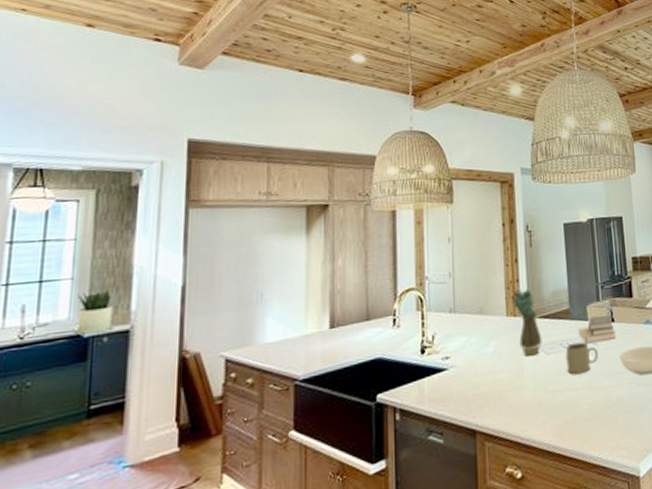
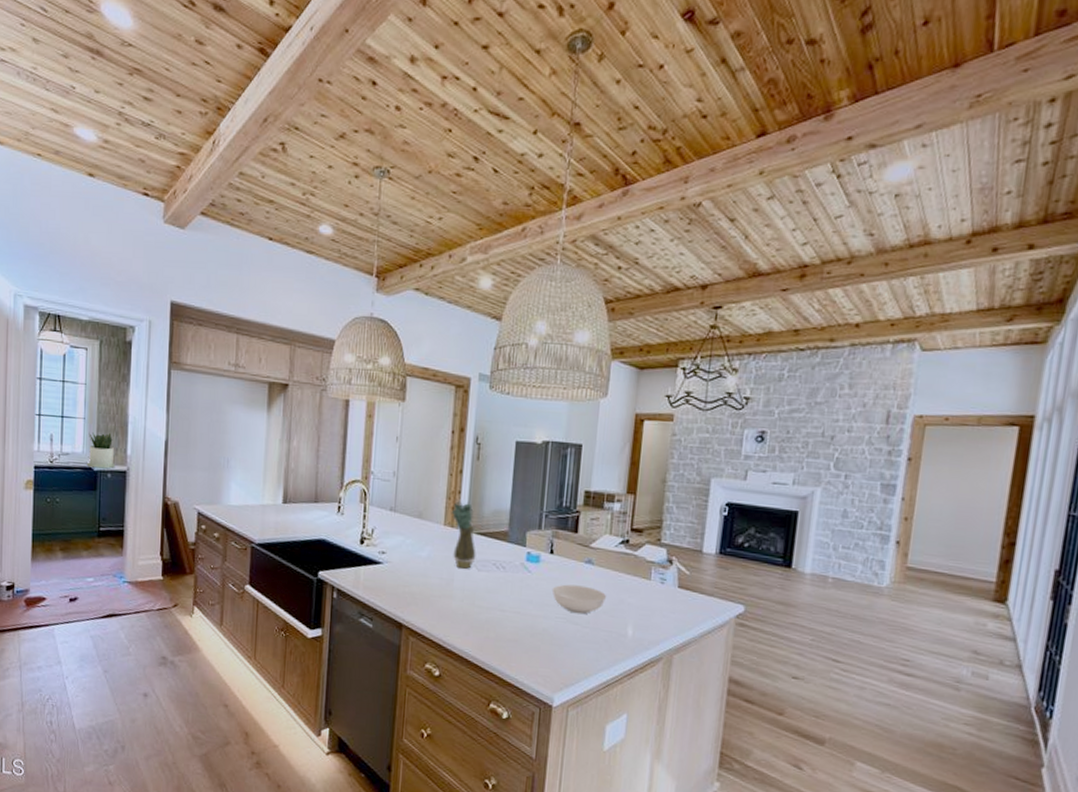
mug: present [565,342,598,375] -> none [496,565,531,598]
books: present [578,315,616,344] -> none [513,543,553,572]

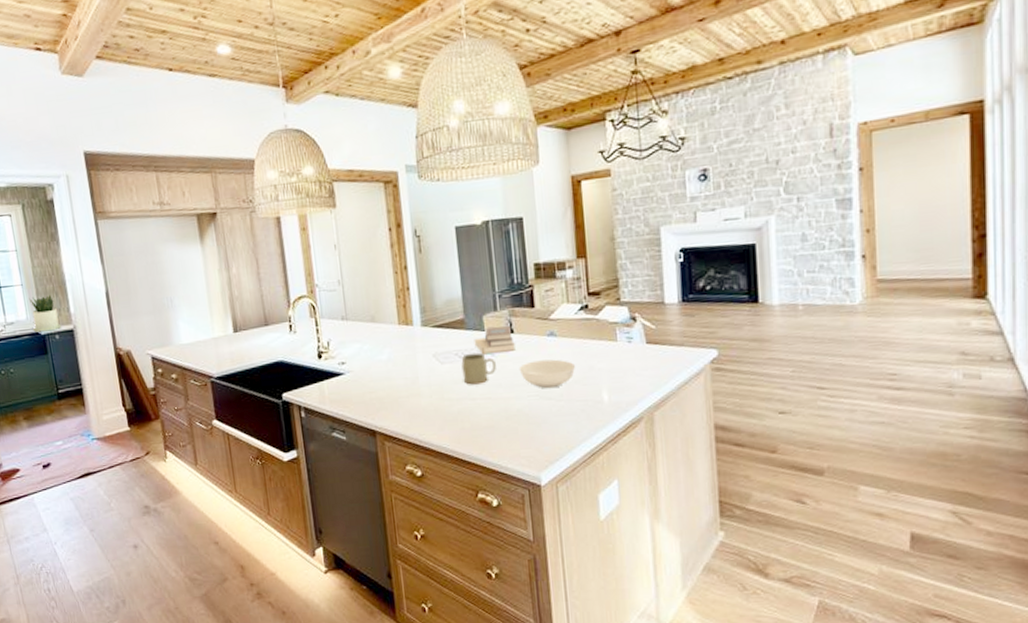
vase: present [451,499,476,569] -> none [403,296,437,365]
mug: none [496,565,531,598] -> present [461,352,496,385]
books: none [513,543,553,572] -> present [474,326,515,355]

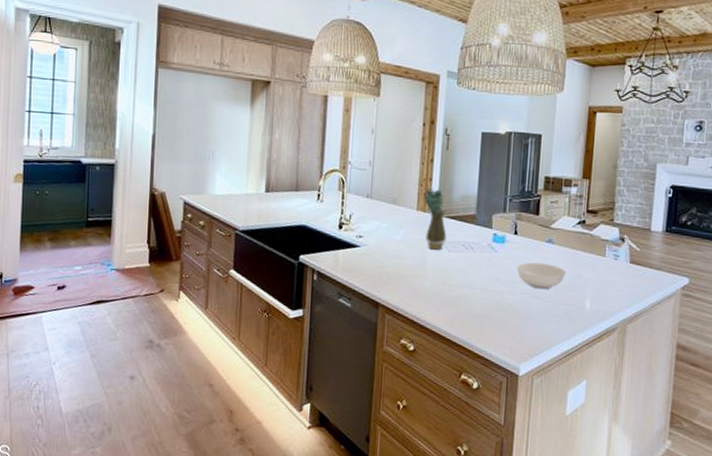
planter: present [29,294,62,333] -> none [75,127,104,162]
vase: none [403,296,437,365] -> present [423,186,447,250]
mug: present [461,352,496,385] -> none [466,246,497,276]
books: present [474,326,515,355] -> none [481,225,517,251]

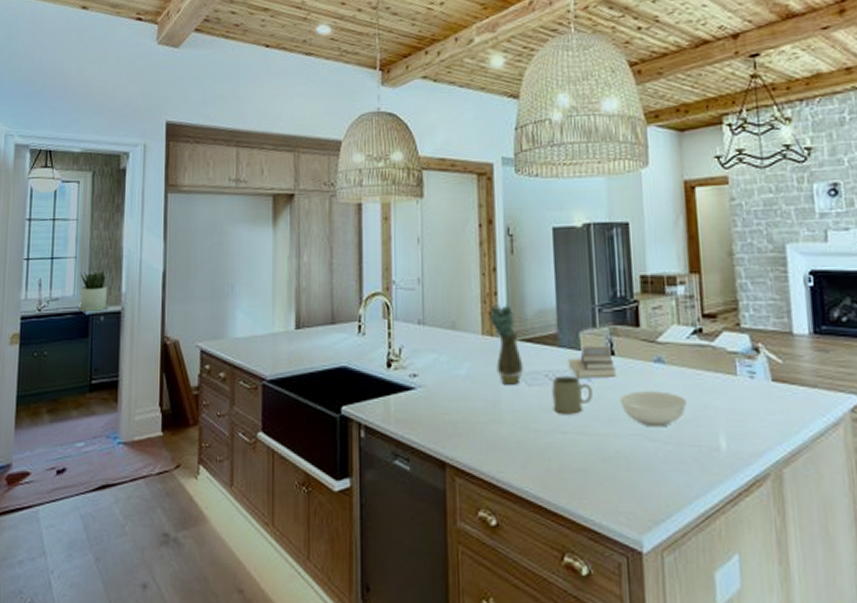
planter: none [75,127,104,162] -> present [77,269,109,312]
mug: none [466,246,497,276] -> present [552,375,593,415]
books: none [481,225,517,251] -> present [568,345,616,379]

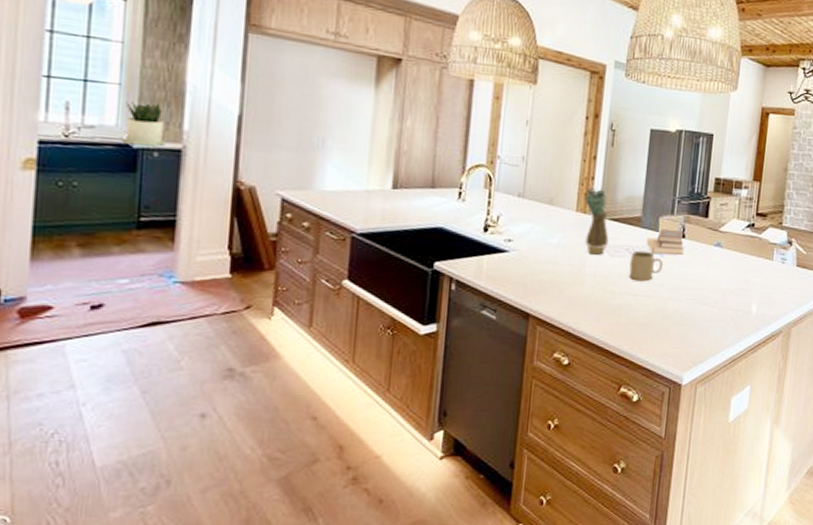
bowl: present [619,391,688,428] -> none [683,267,734,295]

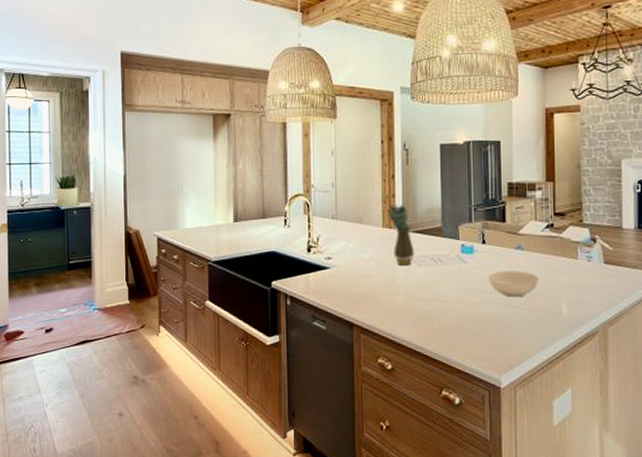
mug: present [629,250,663,282] -> none [436,259,467,288]
books: present [646,228,684,256] -> none [449,236,486,261]
bowl: none [683,267,734,295] -> present [487,271,540,298]

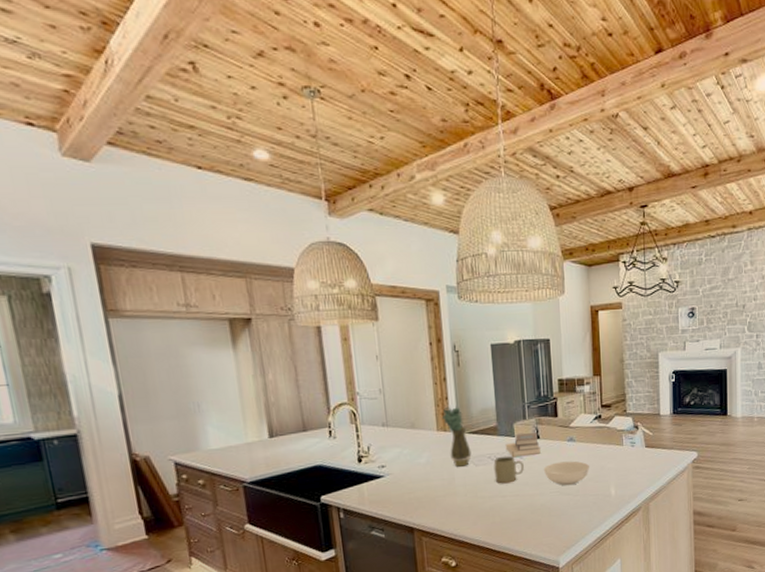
planter: present [54,173,81,207] -> none [17,395,62,438]
mug: none [436,259,467,288] -> present [493,455,524,484]
books: none [449,236,486,261] -> present [505,433,541,458]

